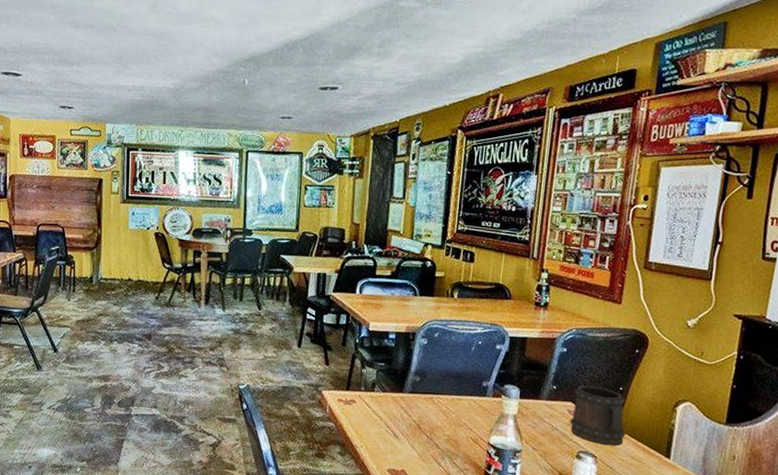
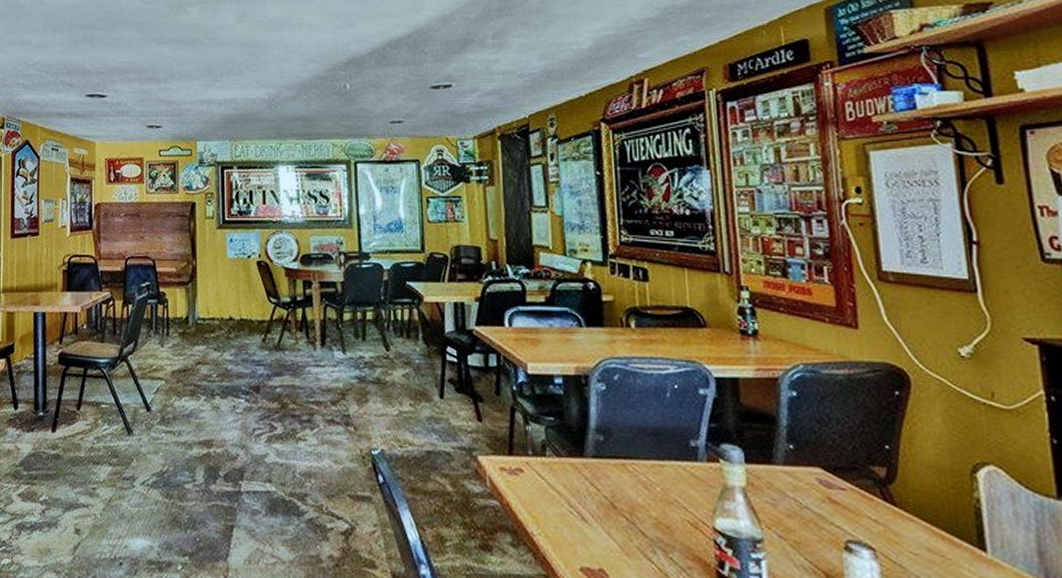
beer mug: present [570,385,626,446] -> none [821,443,911,532]

